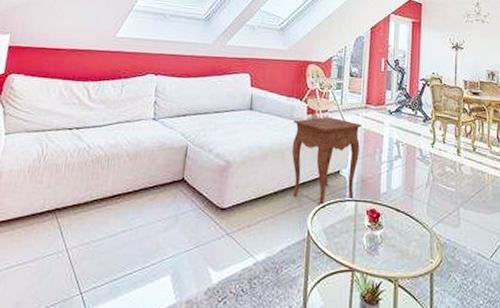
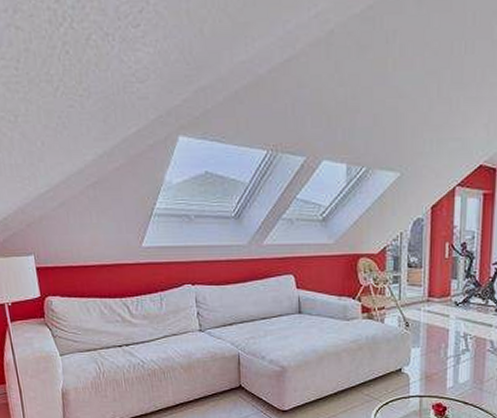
side table: present [291,116,362,207] -> none [347,314,424,404]

